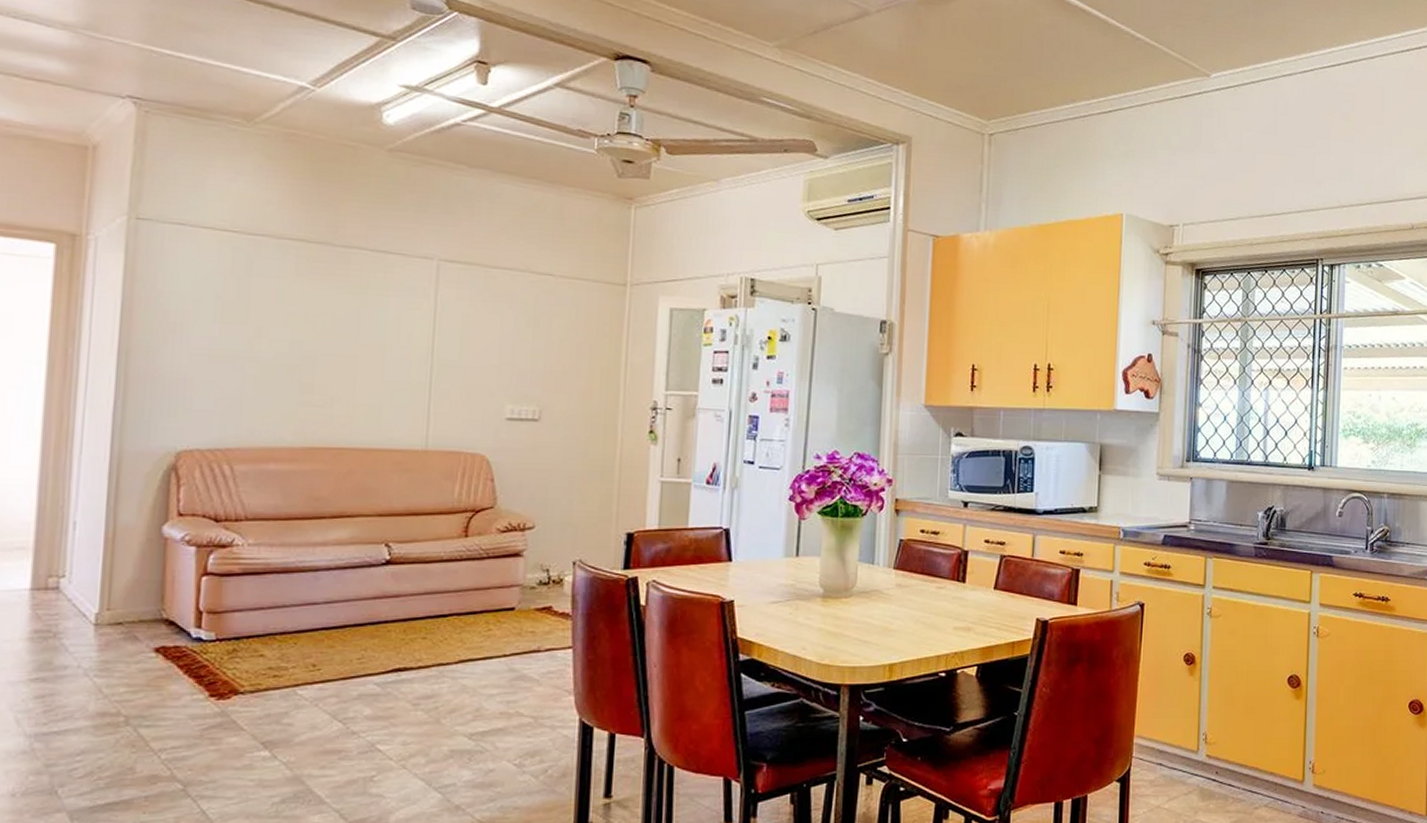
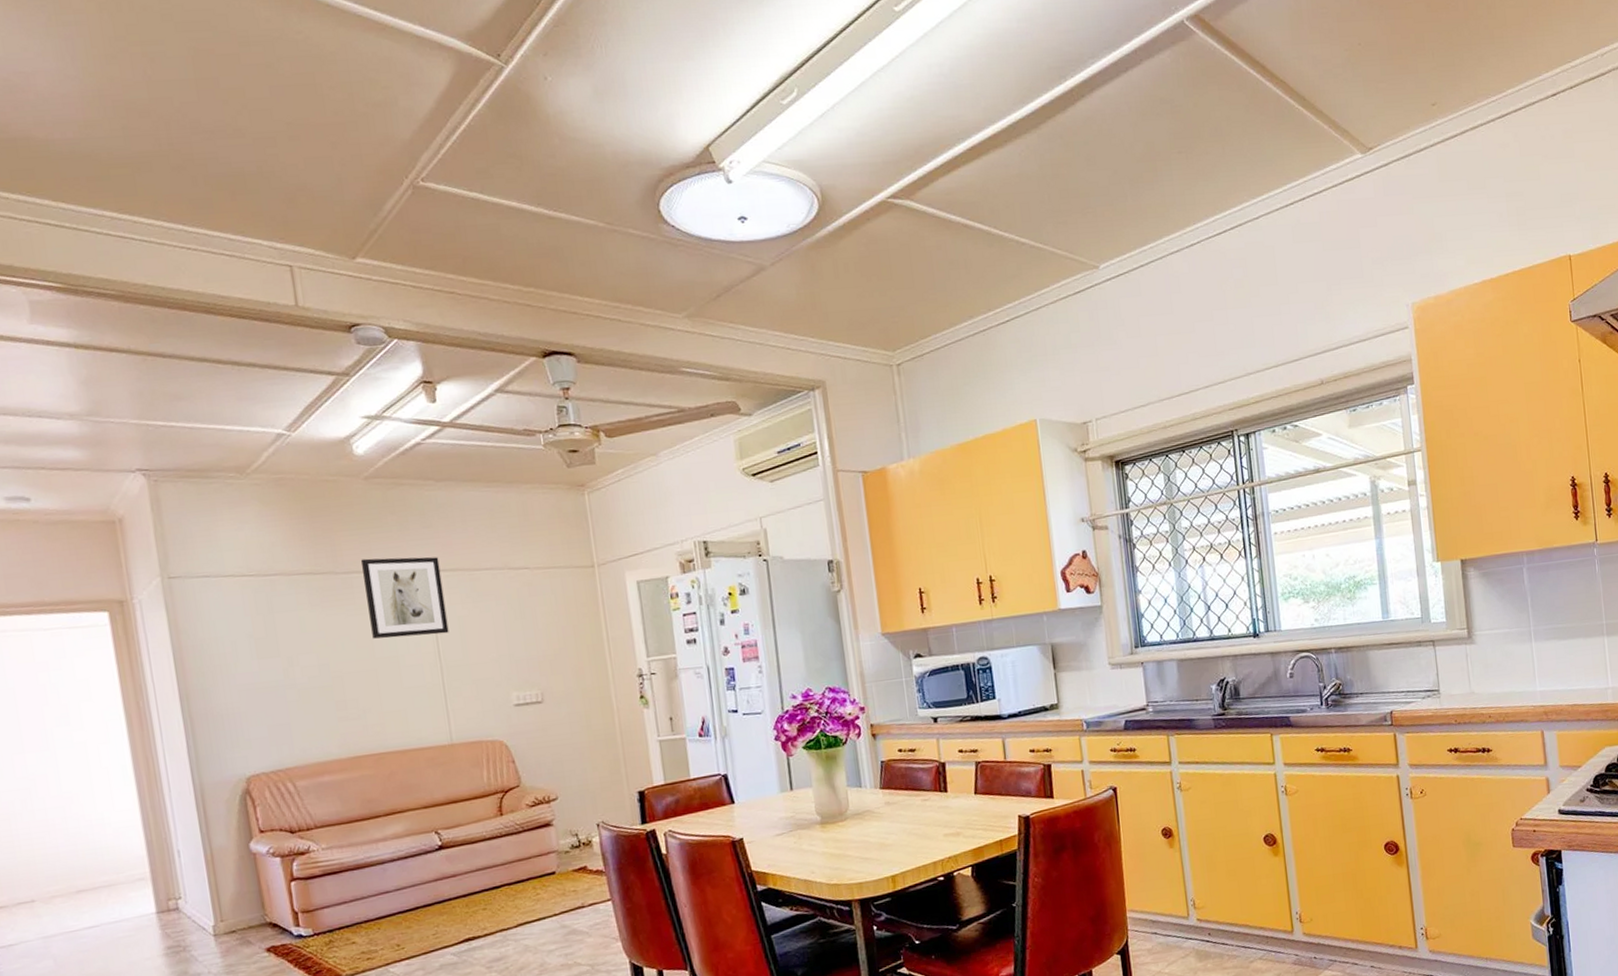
wall art: none [360,235,454,330] -> present [360,557,449,639]

